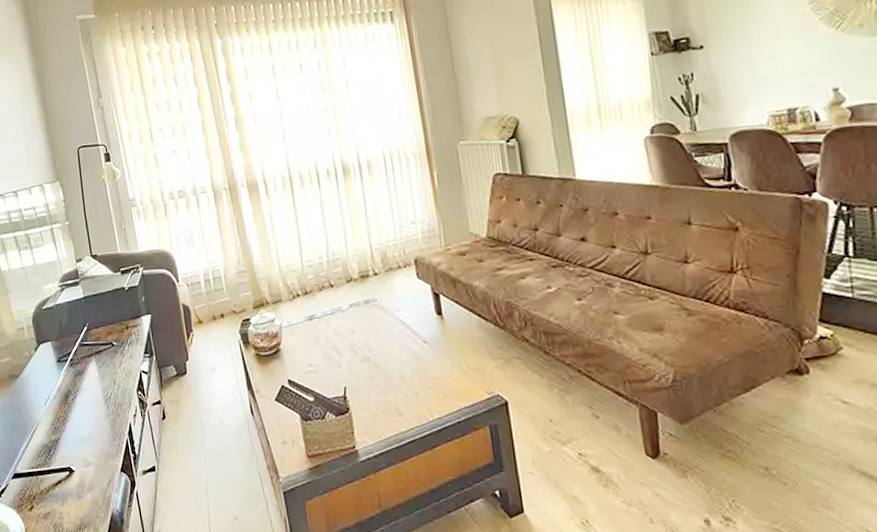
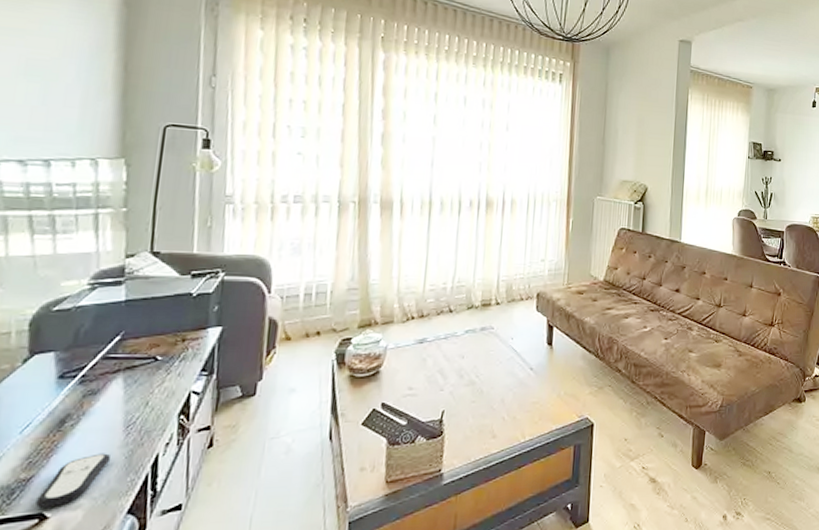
remote control: none [65,422,102,464] -> present [36,453,112,509]

